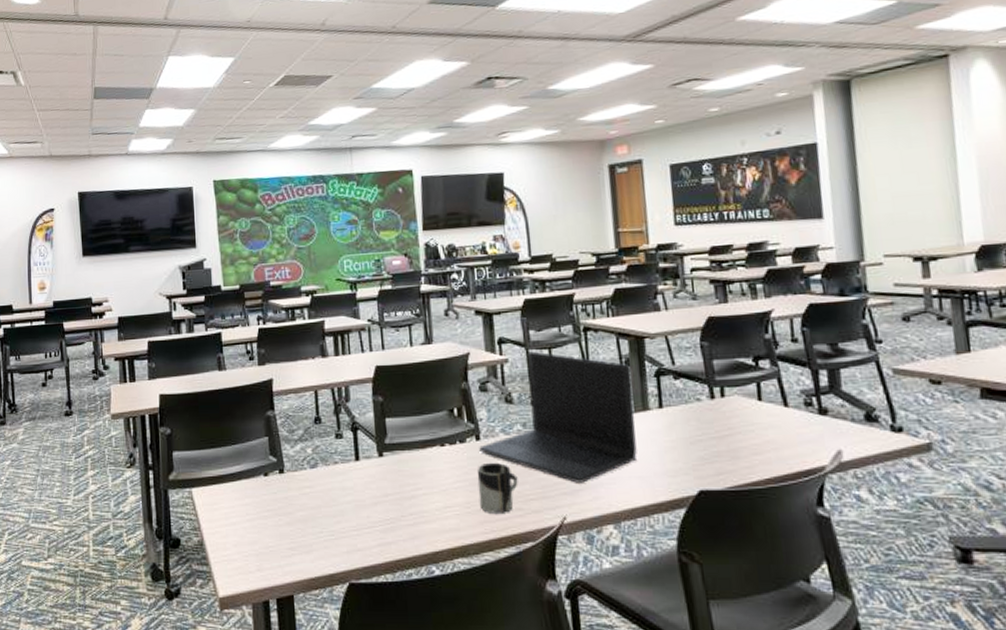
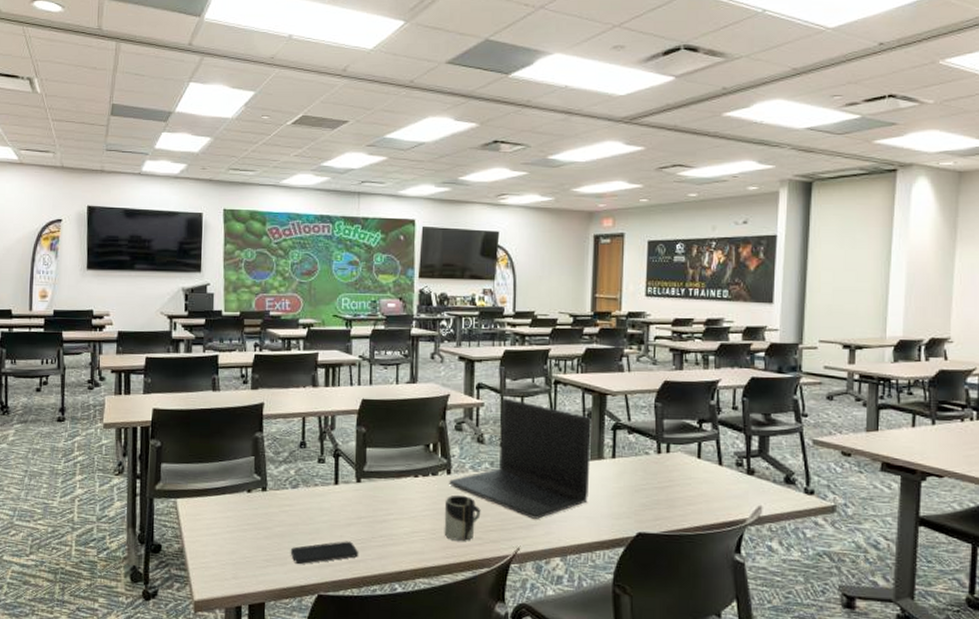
smartphone: none [315,522,390,550] -> present [290,541,359,564]

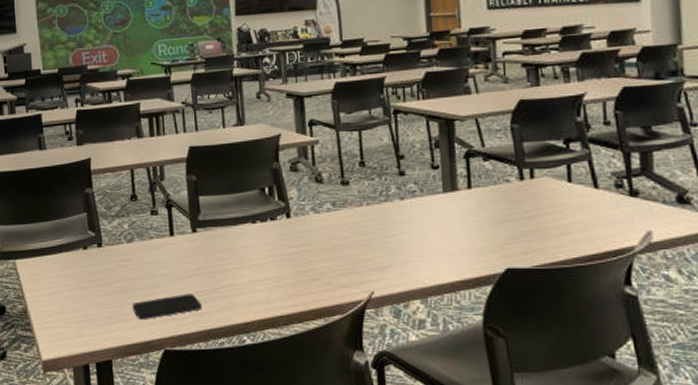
cup: present [444,494,481,541] -> none [287,239,327,287]
laptop: present [449,398,591,519] -> none [289,133,445,260]

